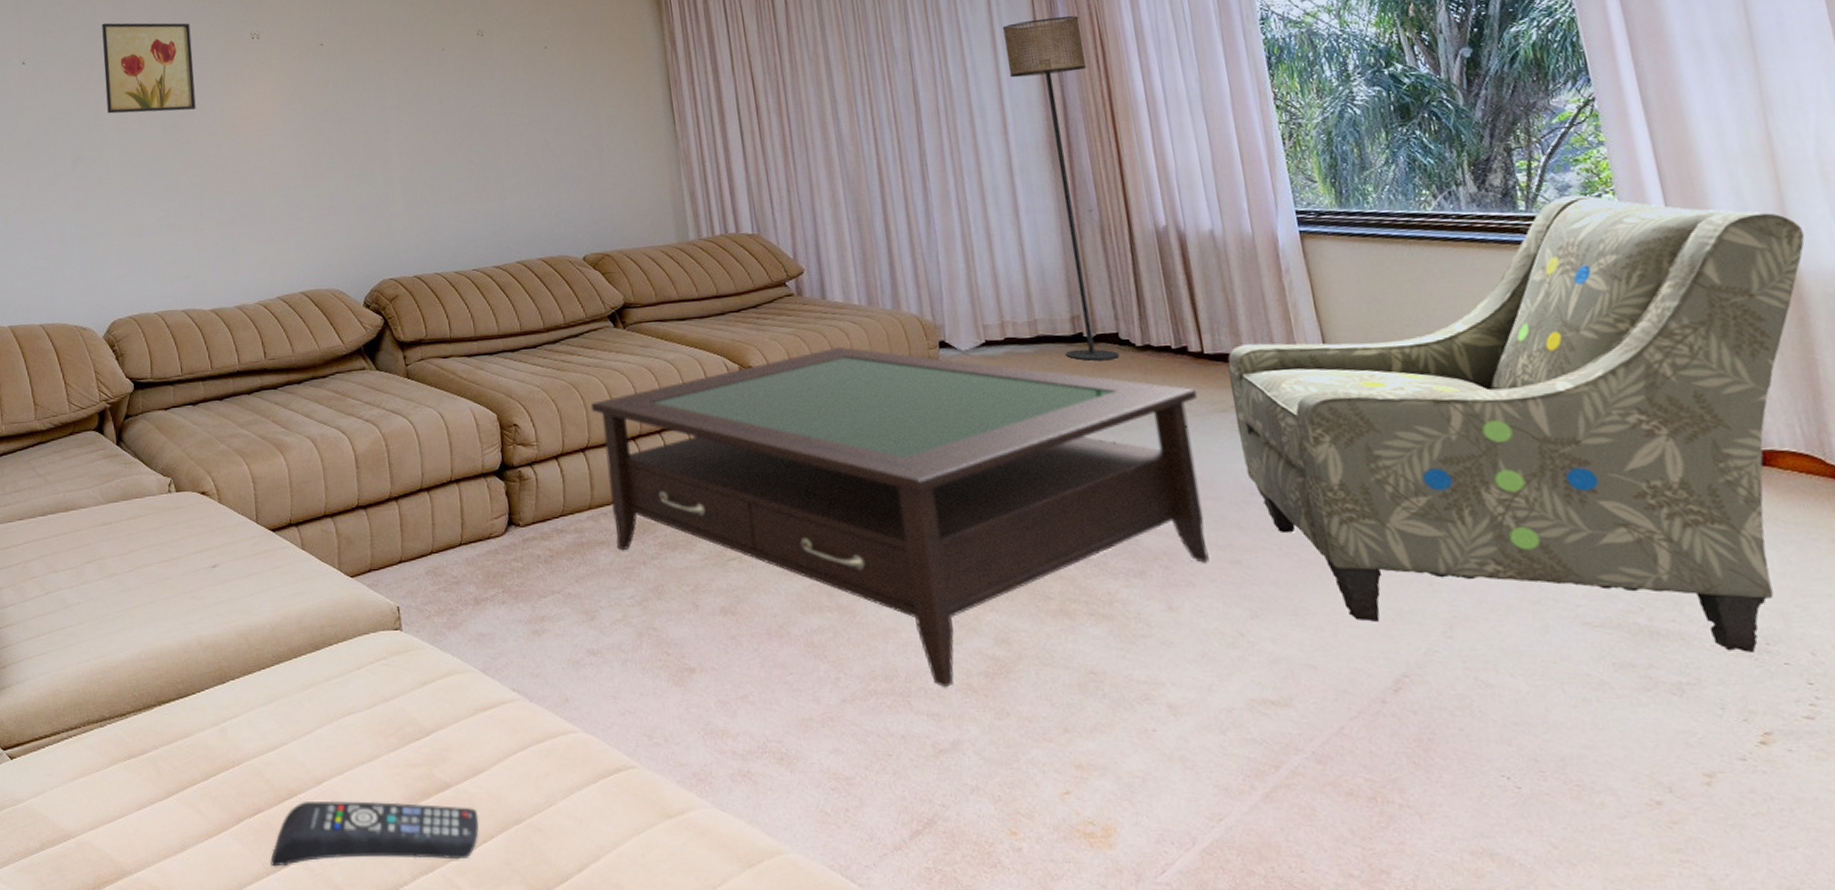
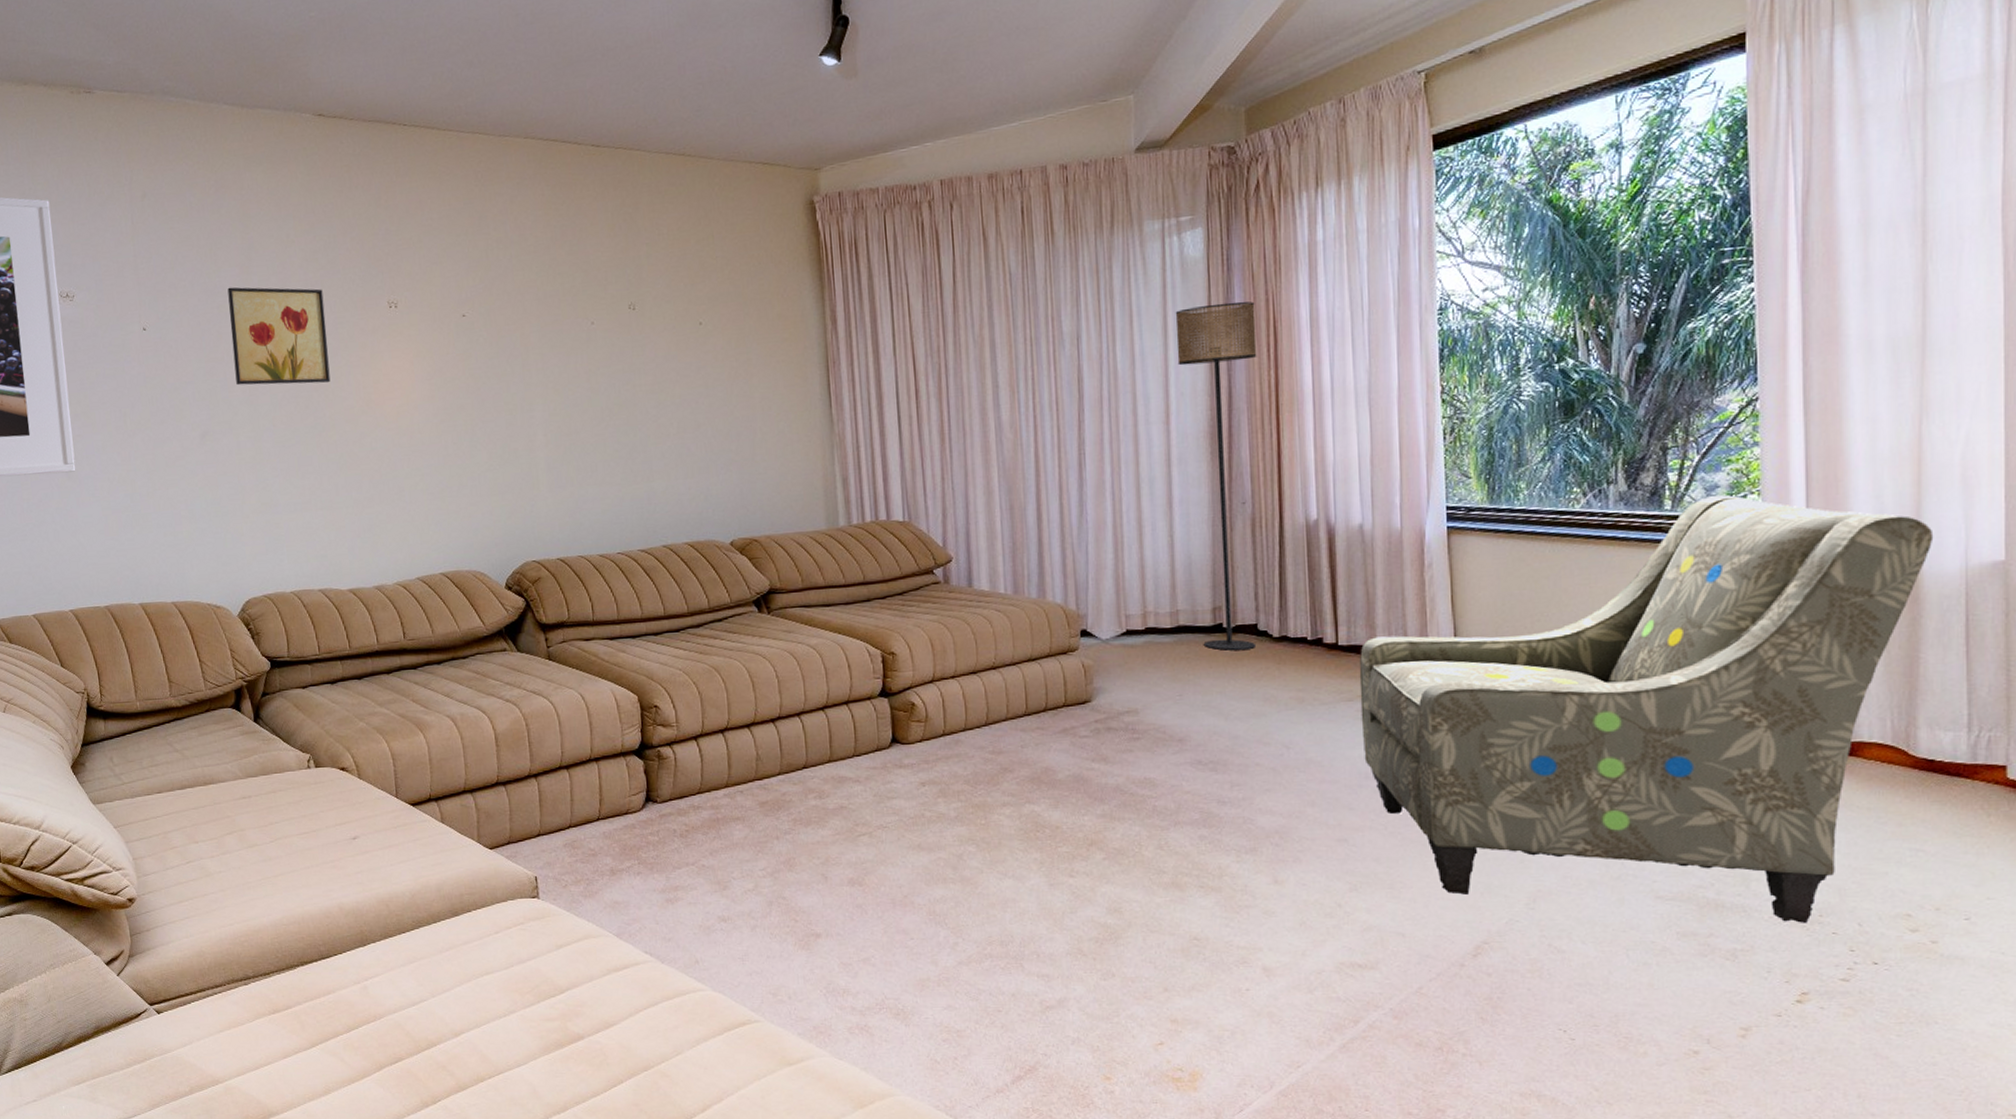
remote control: present [270,800,479,867] -> none [411,1050,610,1108]
coffee table: present [590,346,1210,688] -> none [731,633,1326,952]

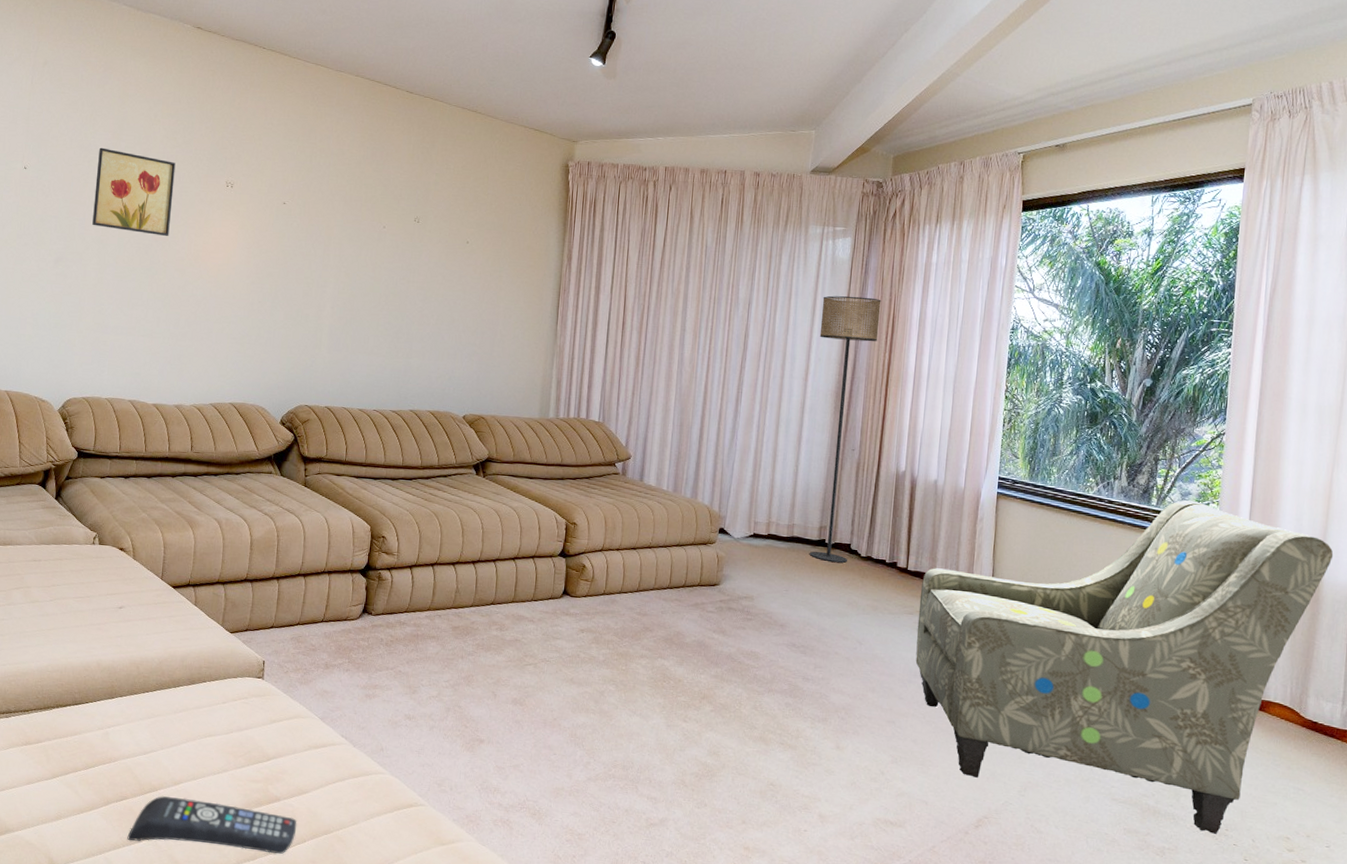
remote control: none [411,1050,610,1108] -> present [127,795,297,854]

